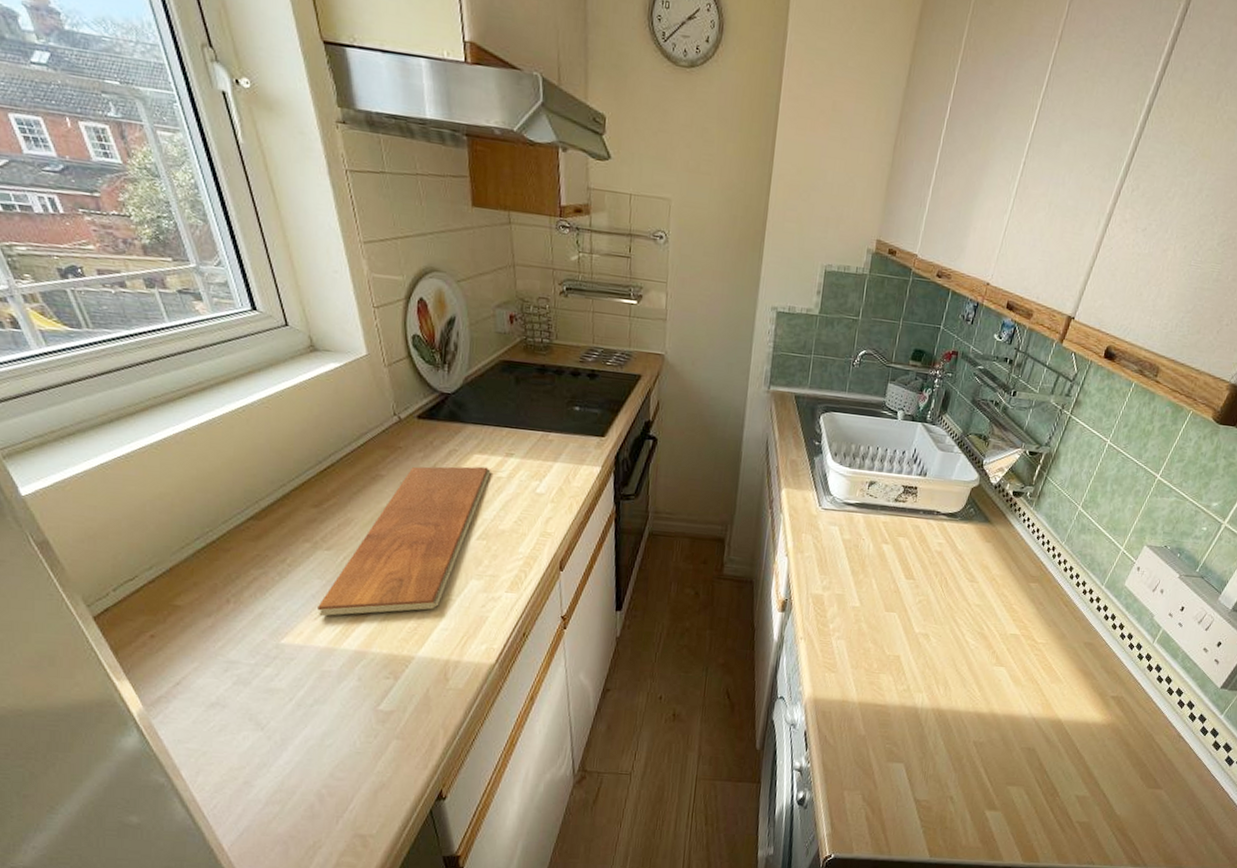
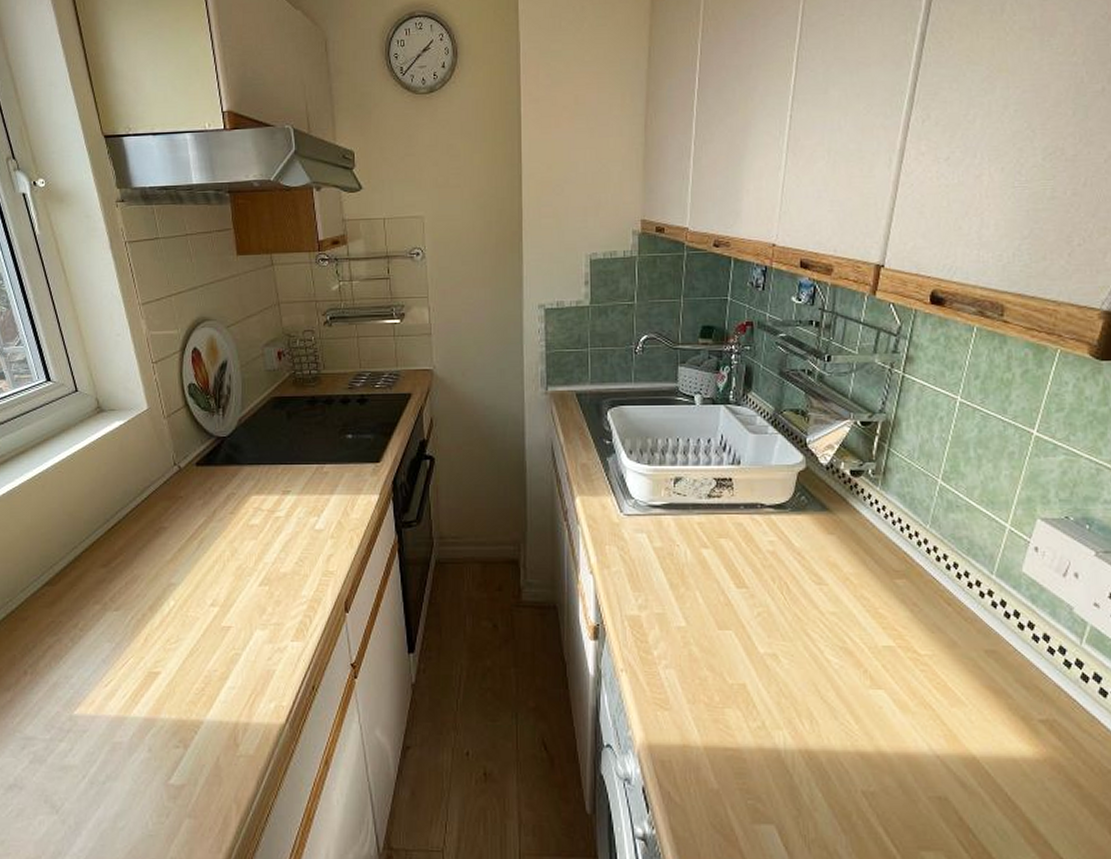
chopping board: present [318,466,491,617] -> none [108,508,269,682]

